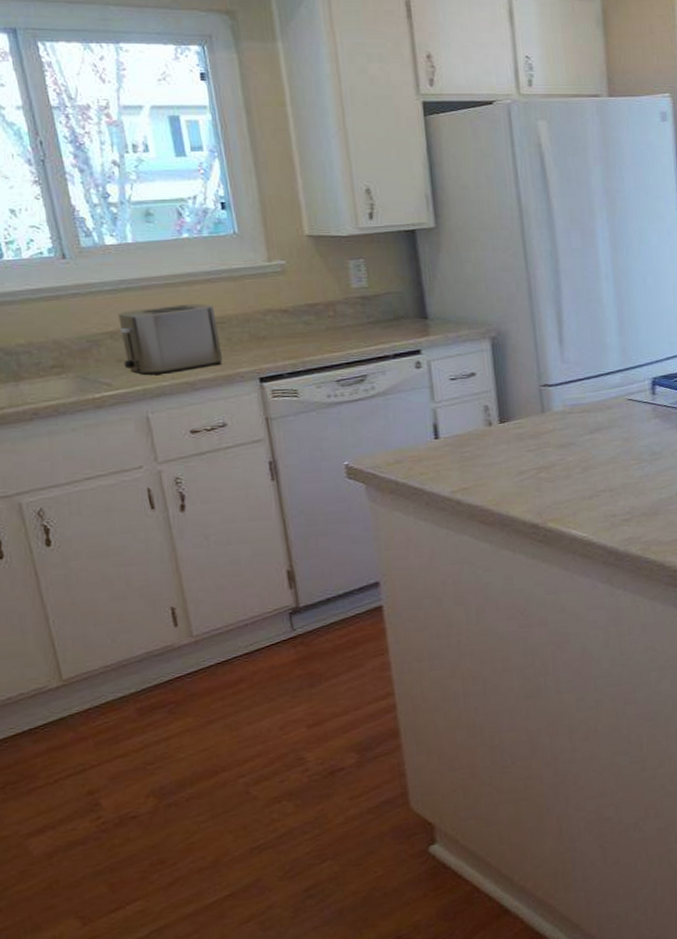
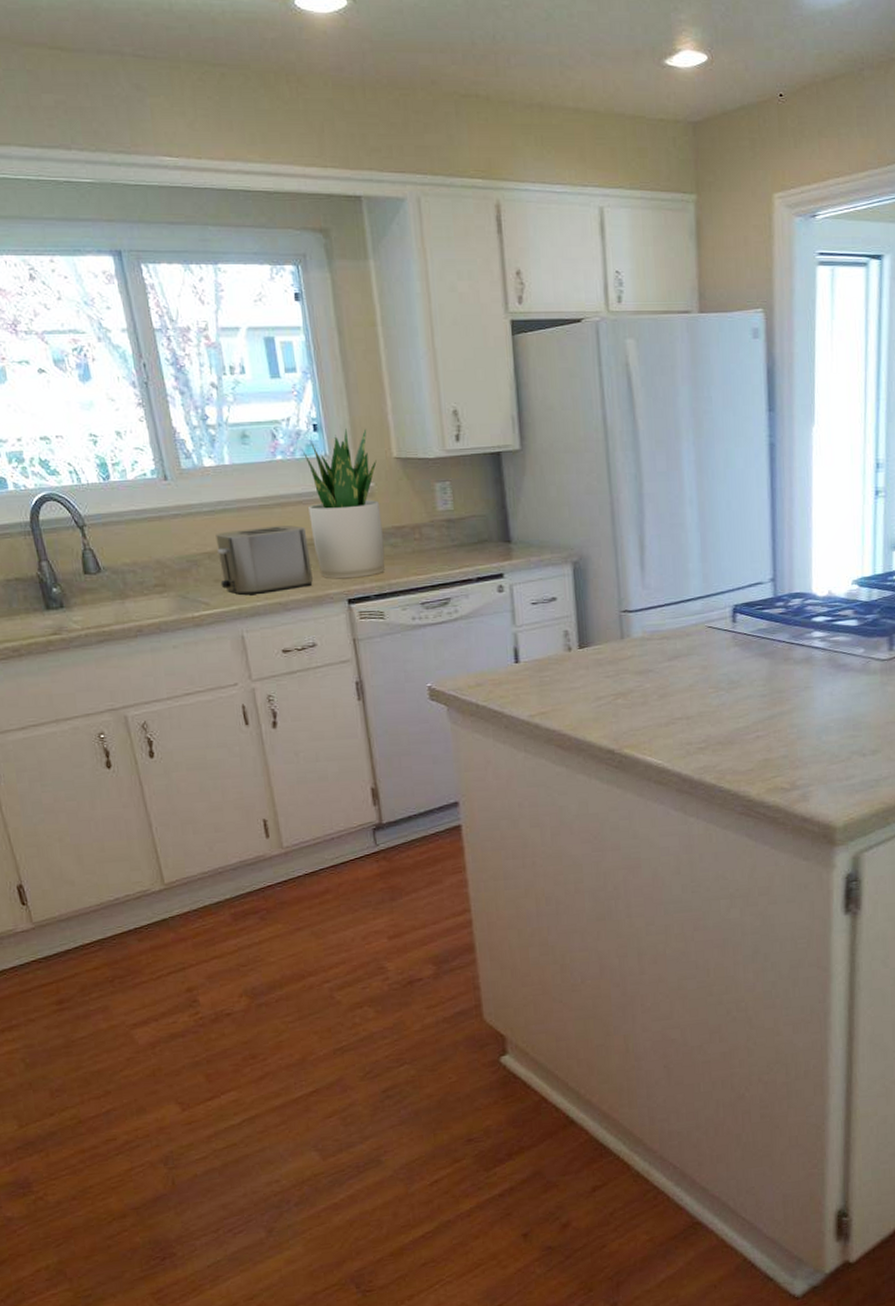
planter: none [209,206,298,358] -> present [302,428,385,579]

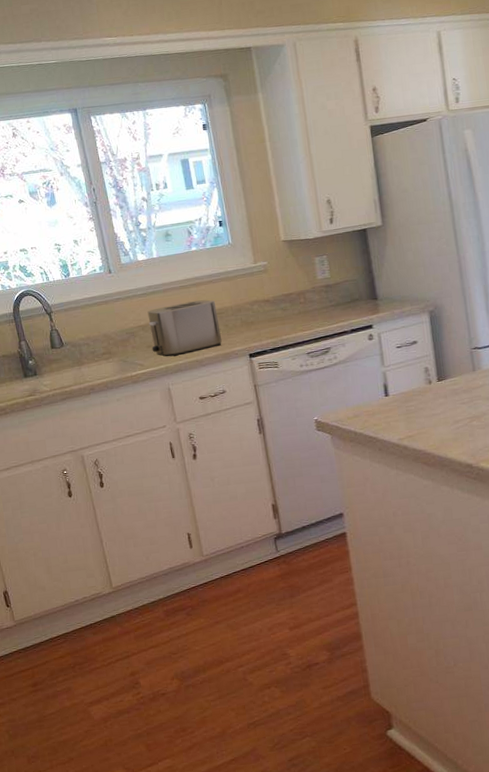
planter: present [302,428,385,579] -> none [211,220,278,340]

